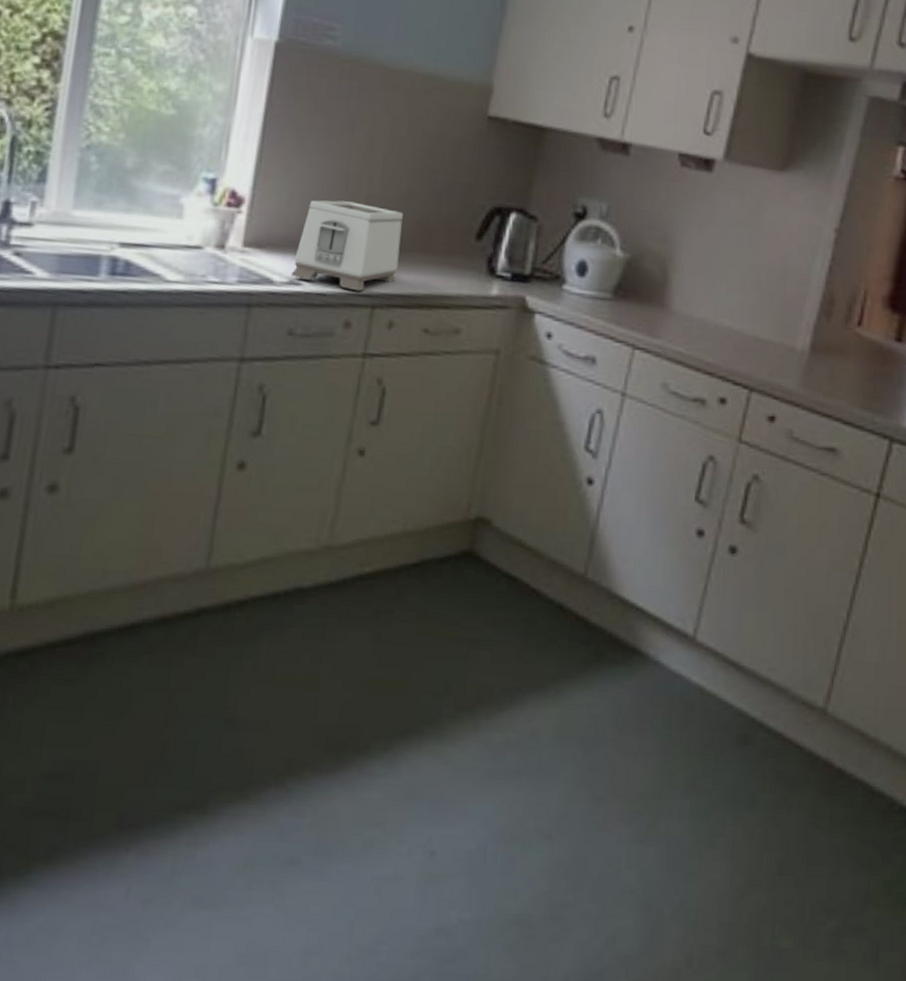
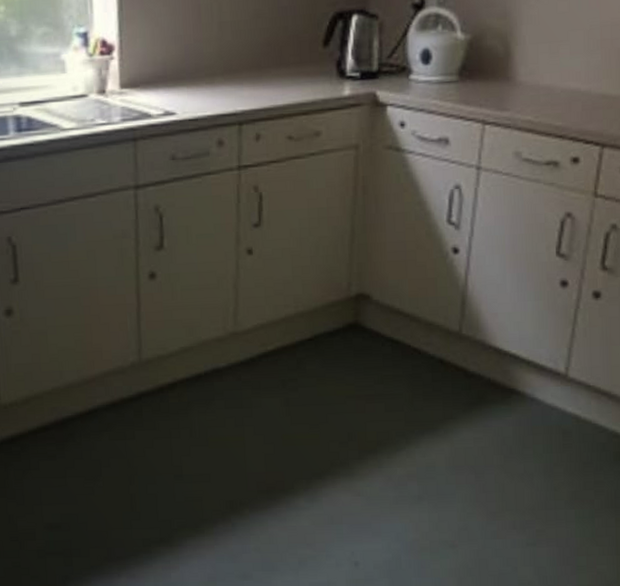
toaster: present [291,200,403,292] -> none [165,31,257,112]

